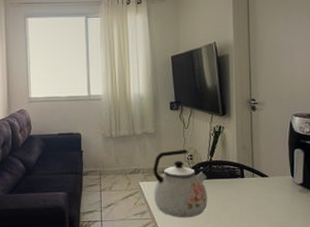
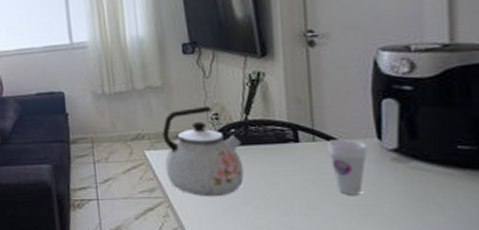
cup: none [262,176,285,216] -> present [327,139,367,195]

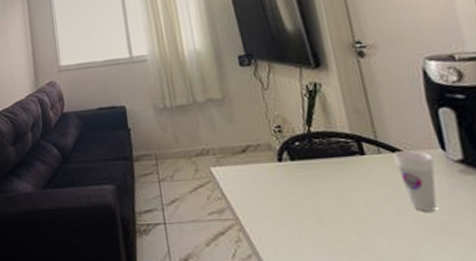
kettle: present [162,107,244,197] -> none [226,119,315,218]

